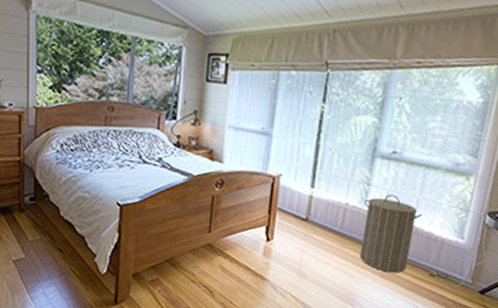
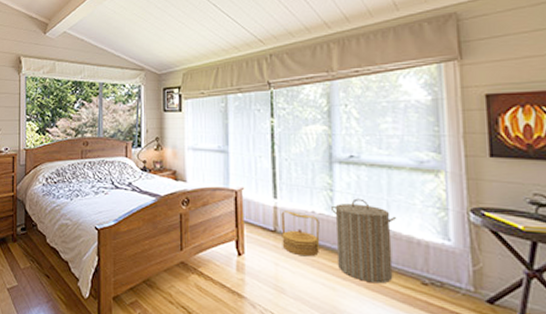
basket: none [312,200,351,246] -> present [281,211,320,257]

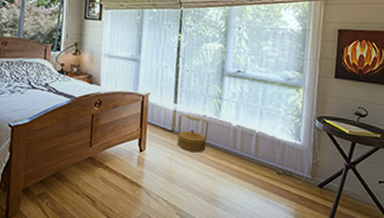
laundry hamper: present [330,198,397,284] -> none [218,106,266,174]

